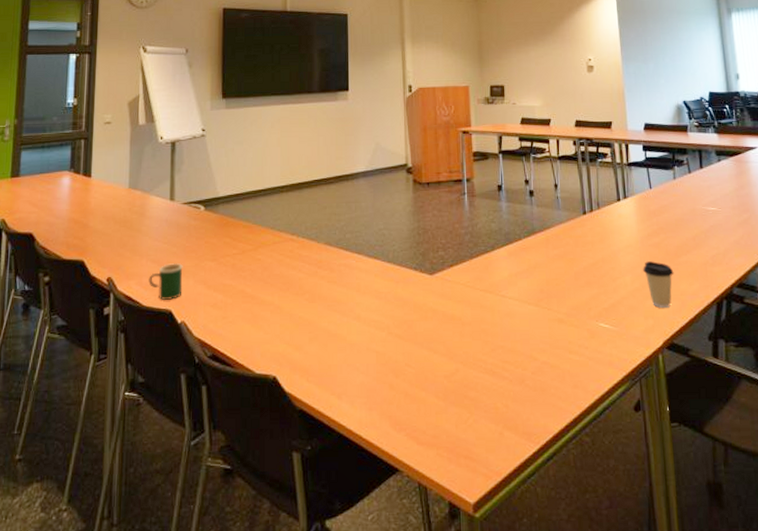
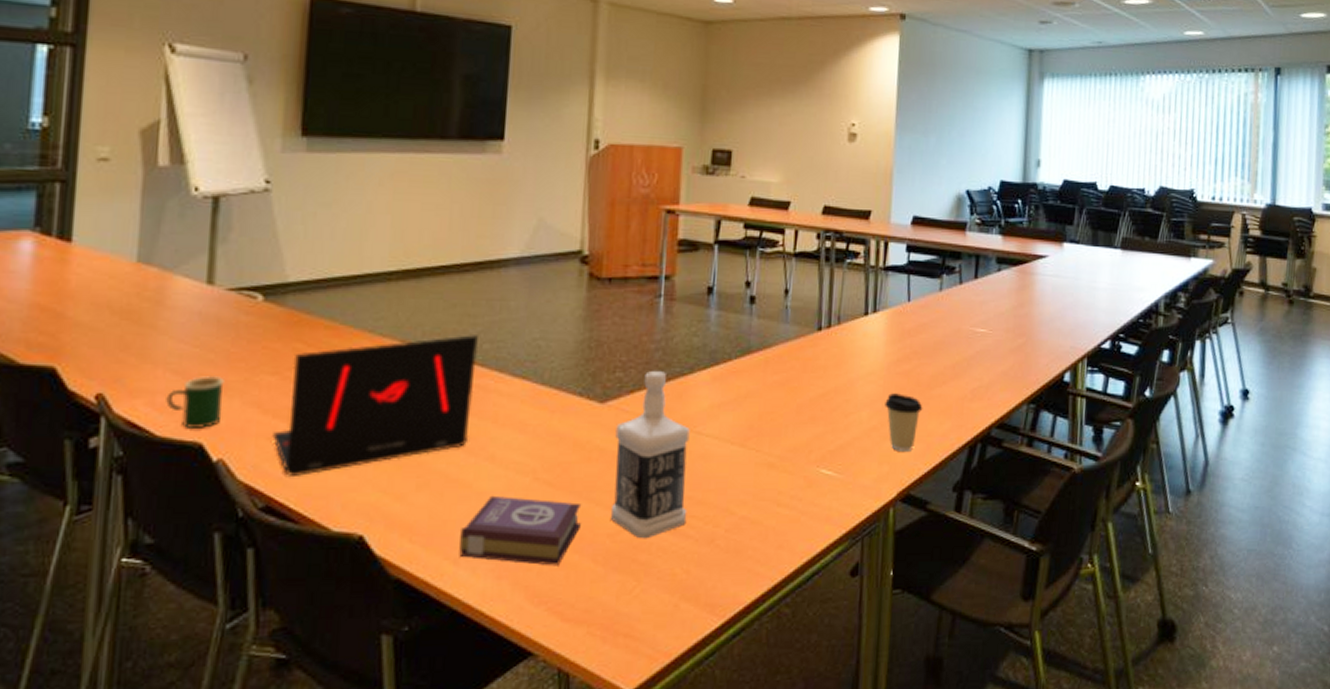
laptop: none [214,228,343,333] -> present [272,335,479,476]
book: none [341,346,425,401] -> present [459,495,582,566]
bottle: none [443,249,502,380] -> present [611,370,690,539]

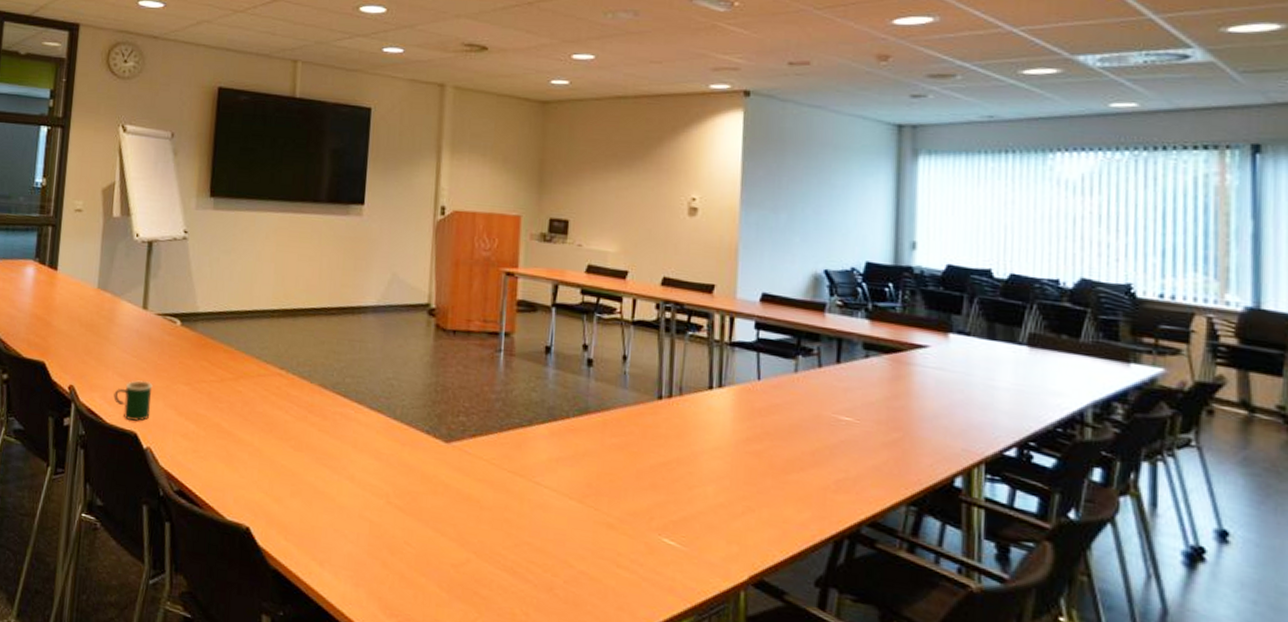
laptop: present [272,335,479,476] -> none [185,368,342,470]
book: present [459,495,582,566] -> none [324,510,429,585]
bottle: present [611,370,690,539] -> none [455,418,529,576]
coffee cup: present [885,393,923,451] -> none [733,472,778,535]

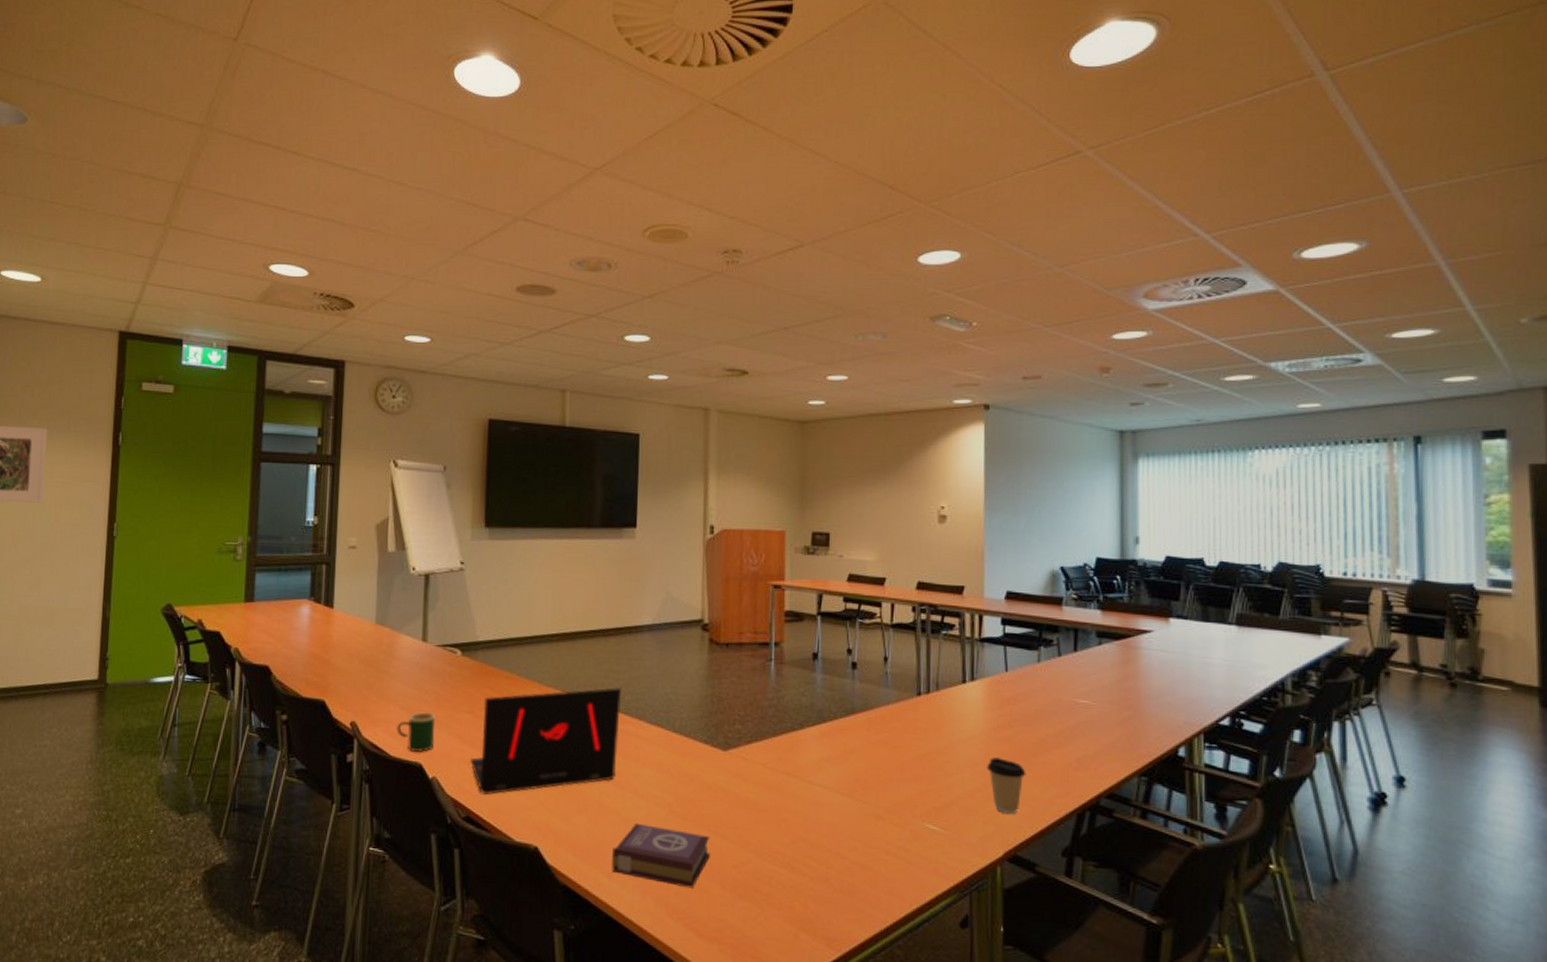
laptop: none [185,368,342,470] -> present [470,687,622,795]
book: none [324,510,429,585] -> present [612,822,711,889]
coffee cup: none [733,472,778,535] -> present [987,757,1026,814]

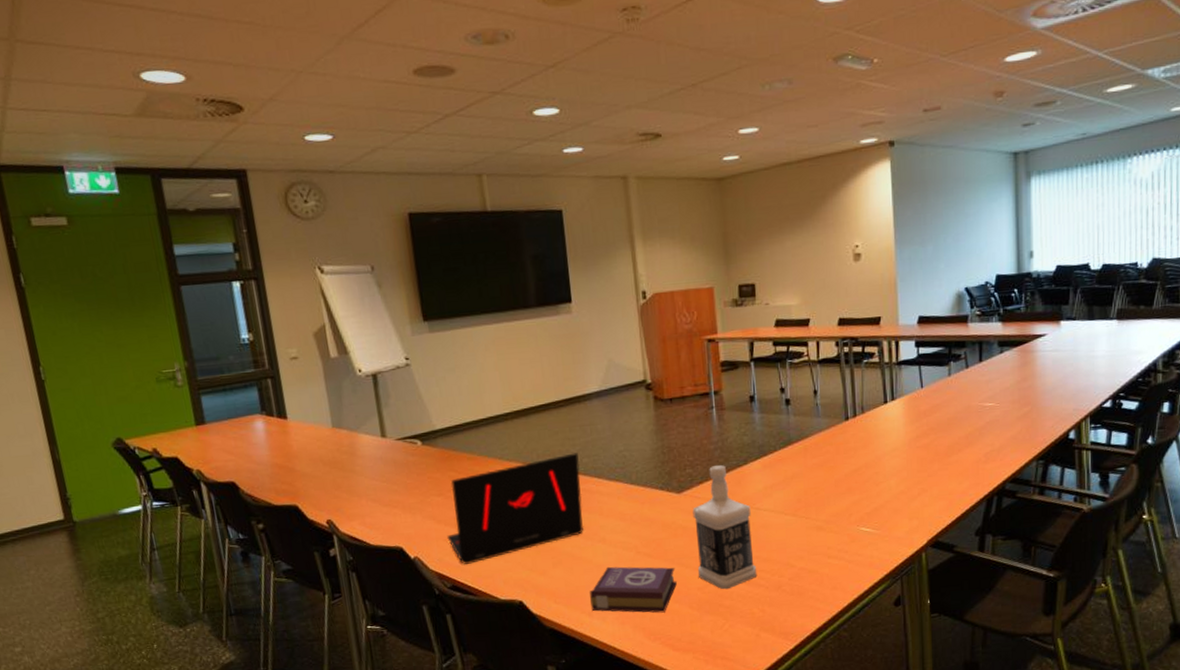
mug: present [397,712,436,752] -> none [372,501,411,538]
bottle: none [736,724,803,873] -> present [692,464,757,590]
coffee cup: present [987,757,1026,814] -> none [909,463,943,509]

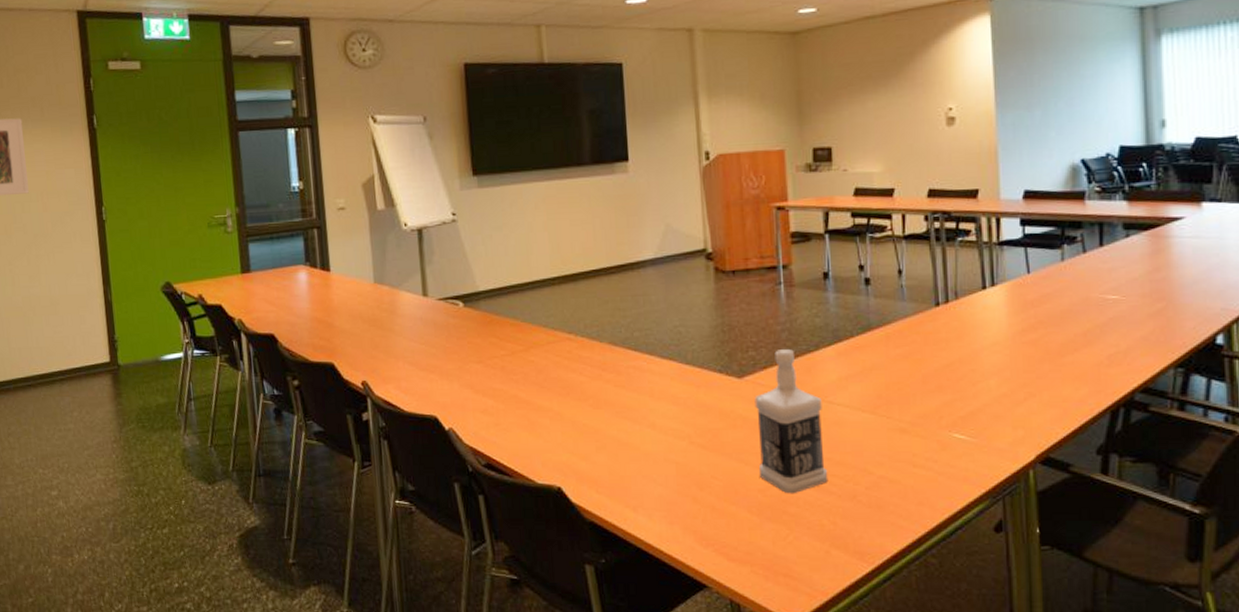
laptop: present [447,453,584,564] -> none [484,325,632,441]
book: present [590,566,677,613] -> none [635,456,734,515]

